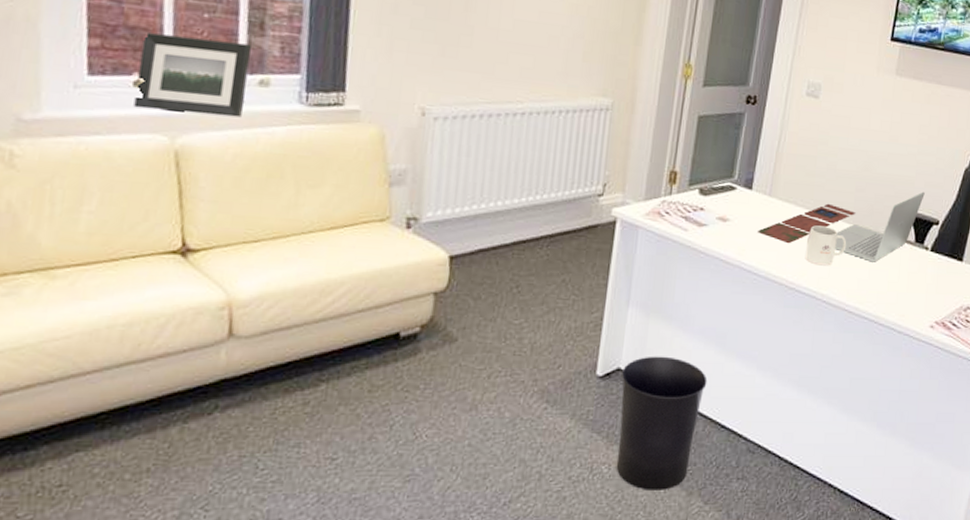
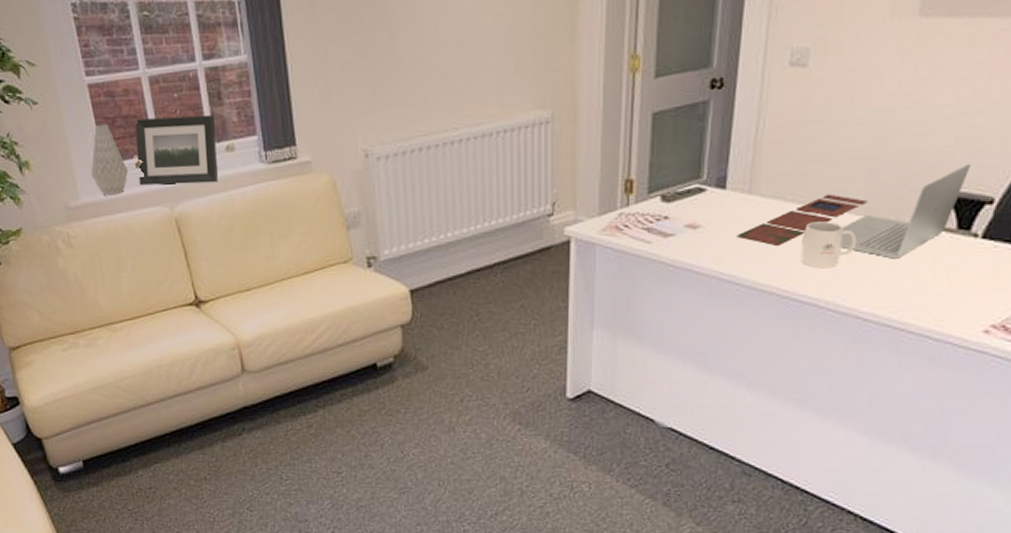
vase: none [65,29,121,115] -> present [91,124,128,196]
waste bin: present [616,356,708,490] -> none [594,377,689,510]

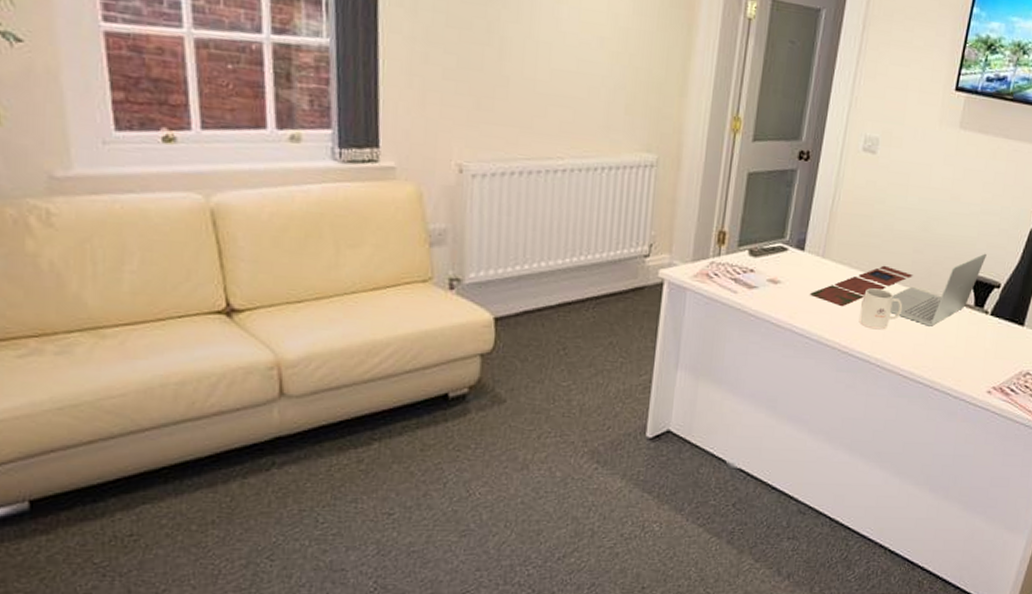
vase: present [91,124,128,196] -> none [94,82,150,172]
picture frame: present [135,115,218,186] -> none [165,85,279,175]

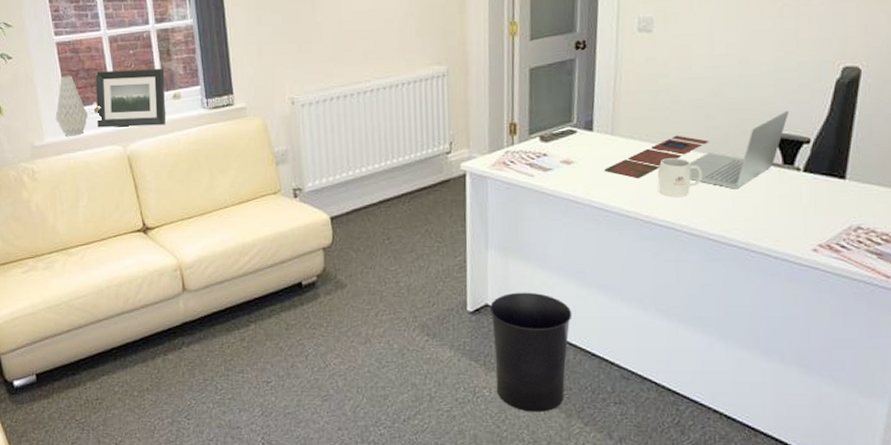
vase: none [94,82,150,172] -> present [55,75,88,136]
picture frame: none [165,85,279,175] -> present [95,68,166,128]
waste bin: none [667,418,758,548] -> present [490,292,572,412]

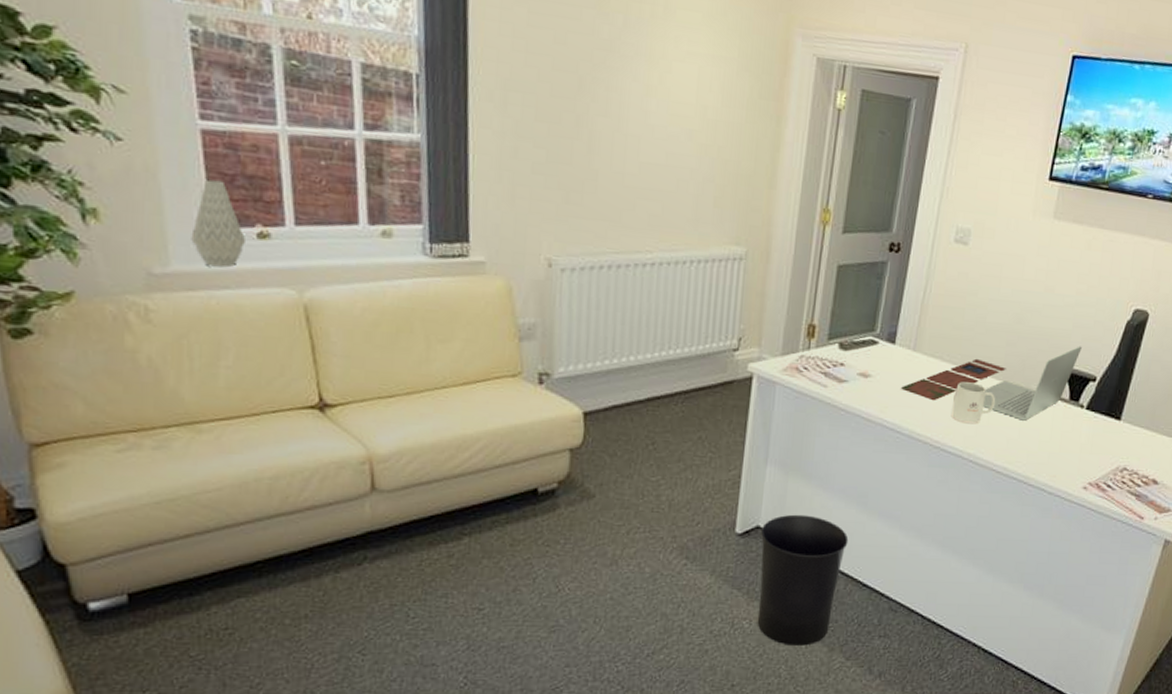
picture frame: present [95,68,166,128] -> none [259,182,370,270]

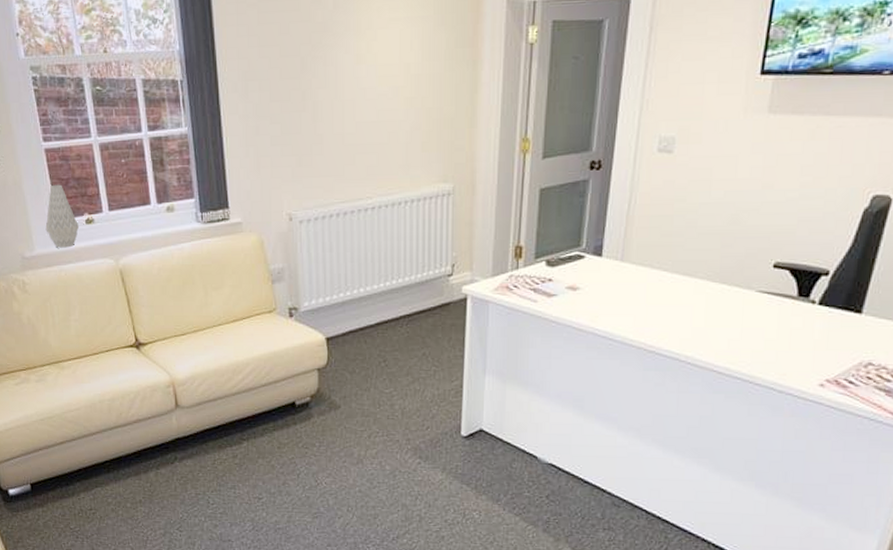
waste bin: present [757,514,849,646] -> none [485,418,567,536]
papers: present [901,358,1006,400] -> none [611,263,723,307]
mug: present [951,382,996,424] -> none [664,287,713,327]
laptop: present [983,346,1082,421] -> none [699,240,810,321]

